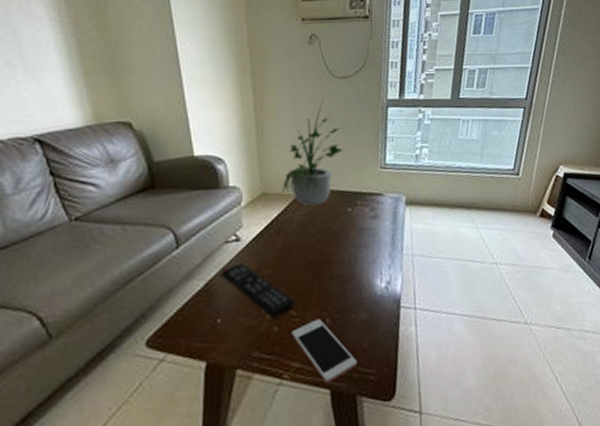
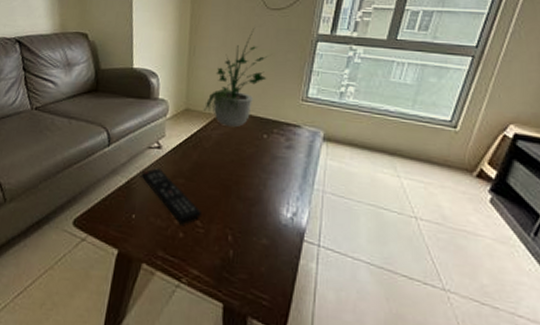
cell phone: present [291,319,357,384] -> none [194,234,252,298]

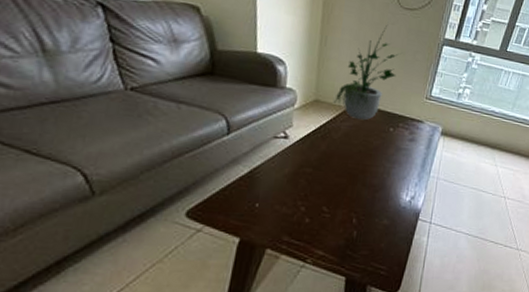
remote control: present [141,168,201,225] -> none [265,158,328,211]

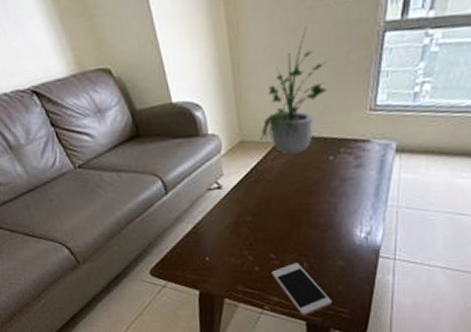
cell phone: none [320,218,373,272] -> present [271,263,332,317]

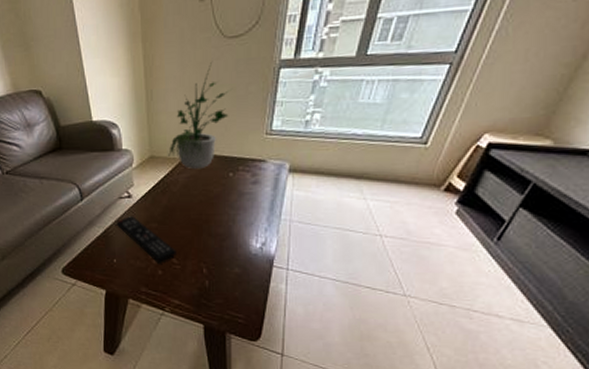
remote control: none [206,209,274,260] -> present [116,216,176,264]
cell phone: present [271,263,332,317] -> none [173,268,228,320]

